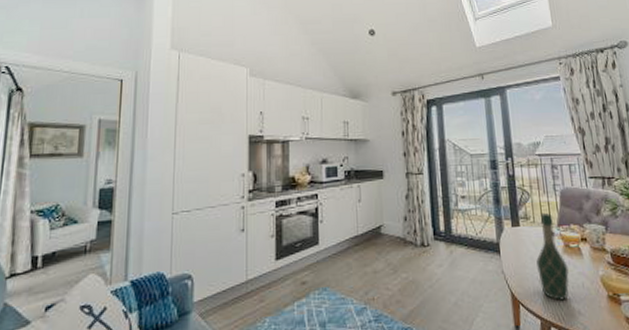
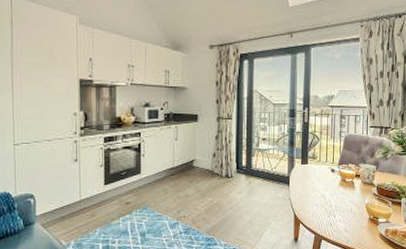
wine bottle: present [536,213,569,301] -> none [317,155,342,221]

